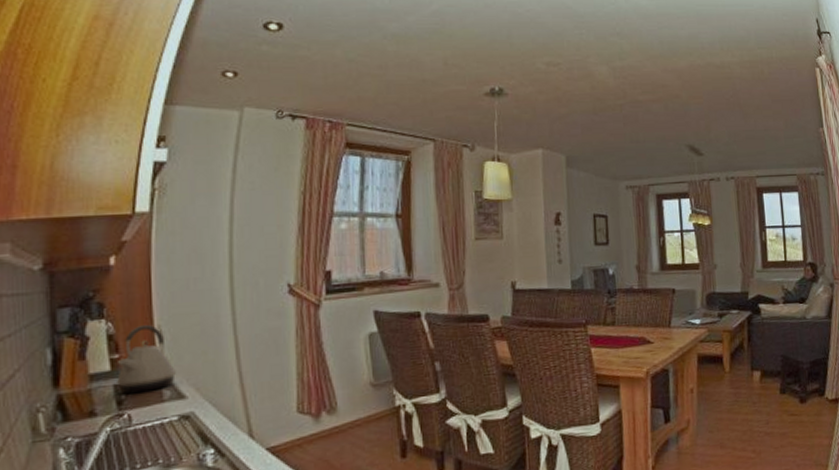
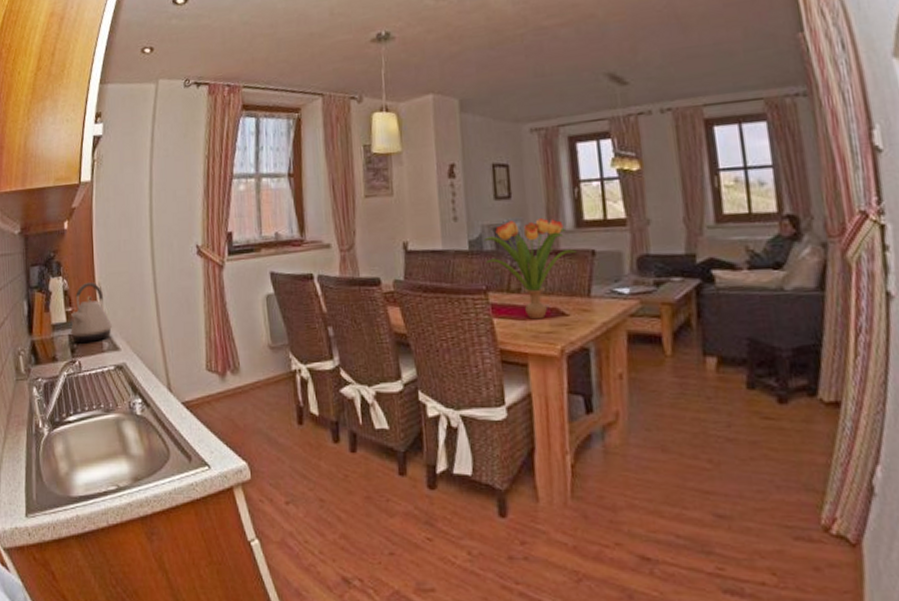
flower arrangement: none [584,262,660,348] -> present [483,218,576,320]

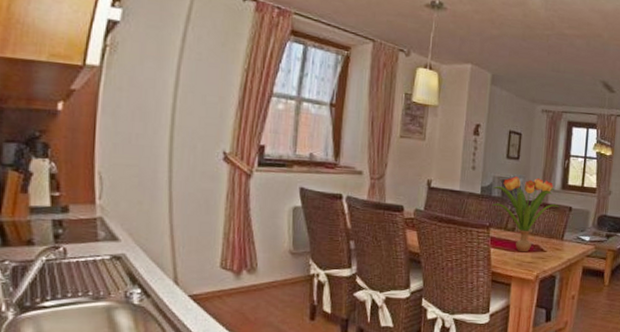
kettle: present [71,282,112,344] -> none [55,170,112,231]

